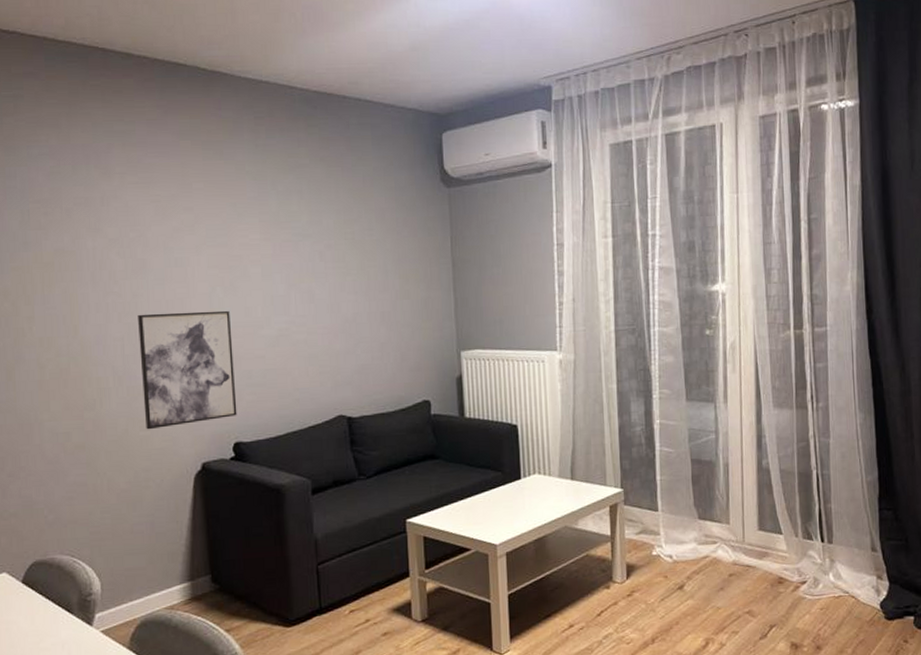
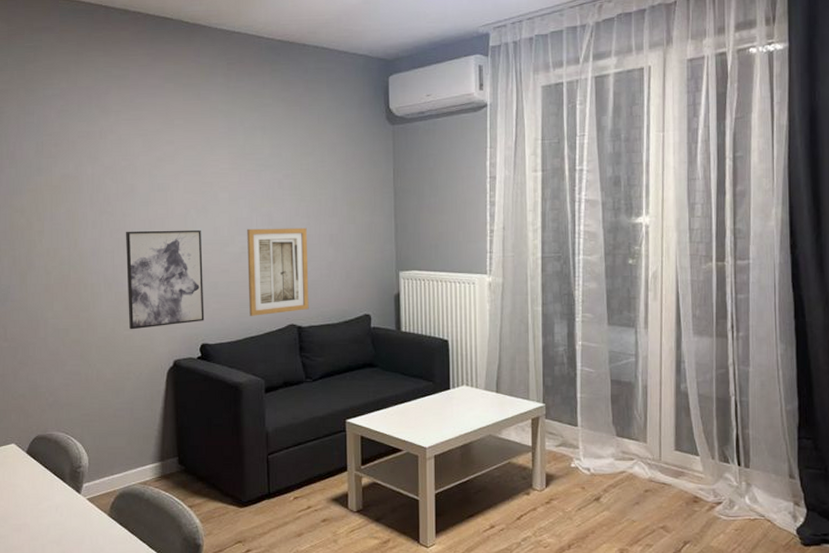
wall art: none [284,305,360,408] -> present [247,227,309,316]

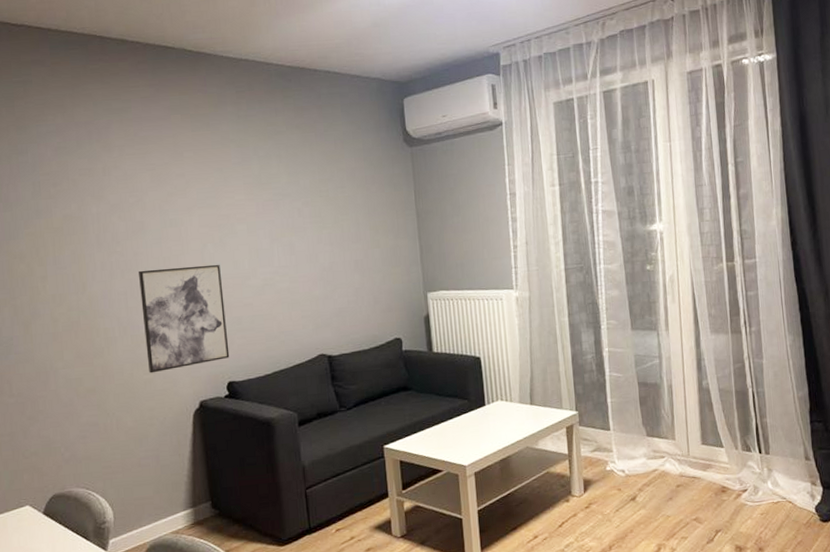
wall art: present [247,227,309,316] -> none [268,255,339,349]

